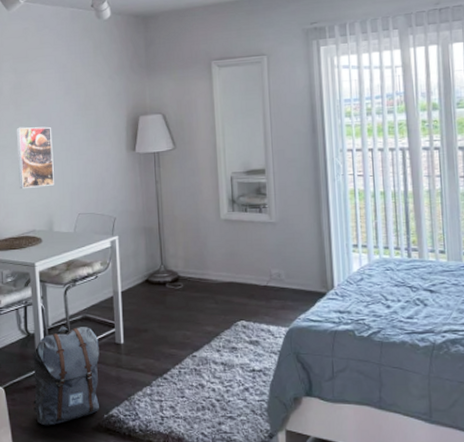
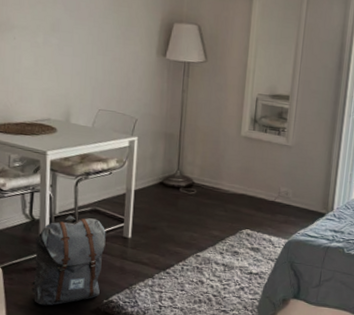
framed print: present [16,126,54,188] -> none [36,10,79,77]

